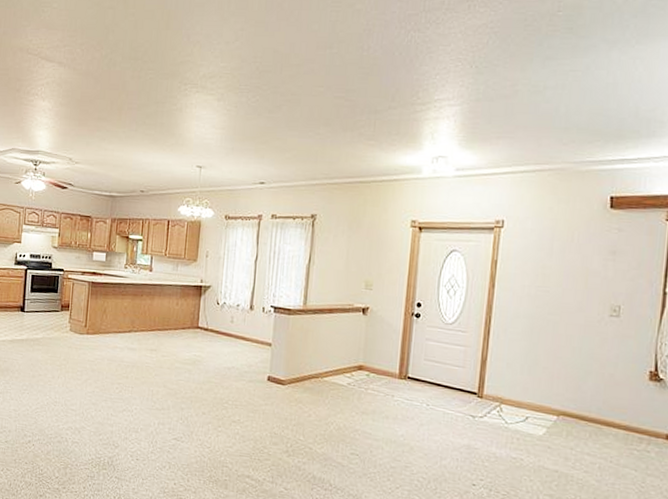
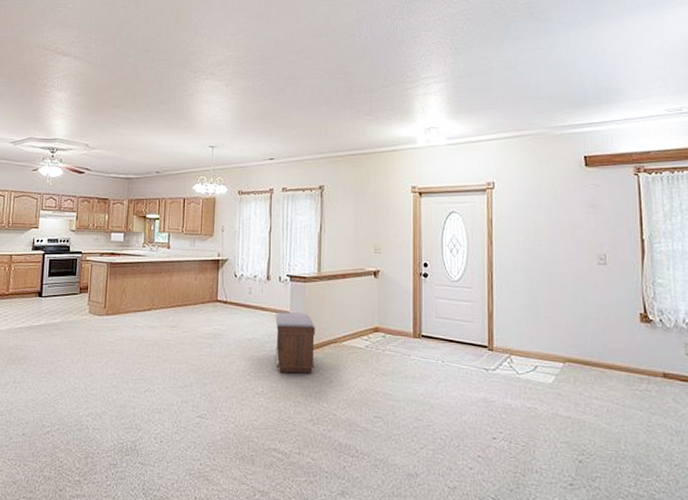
bench: none [254,343,297,406] -> present [275,312,315,373]

